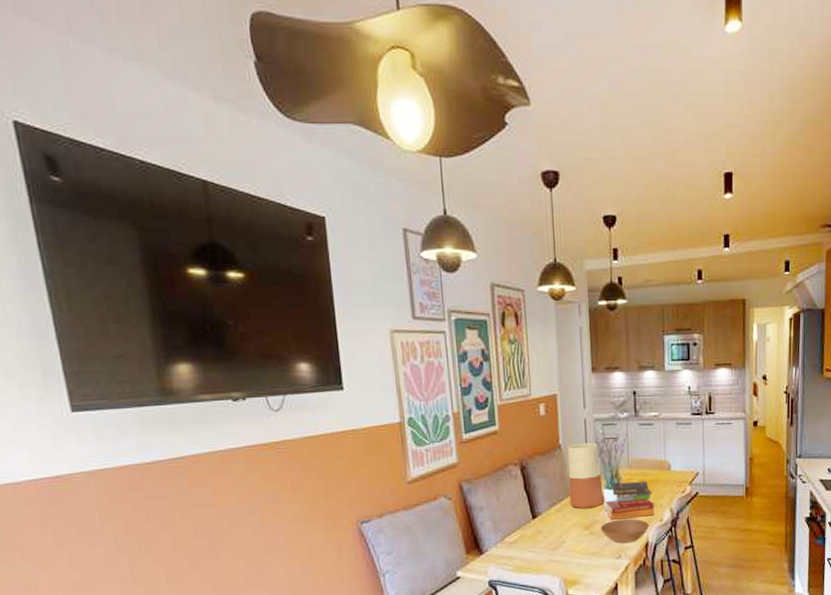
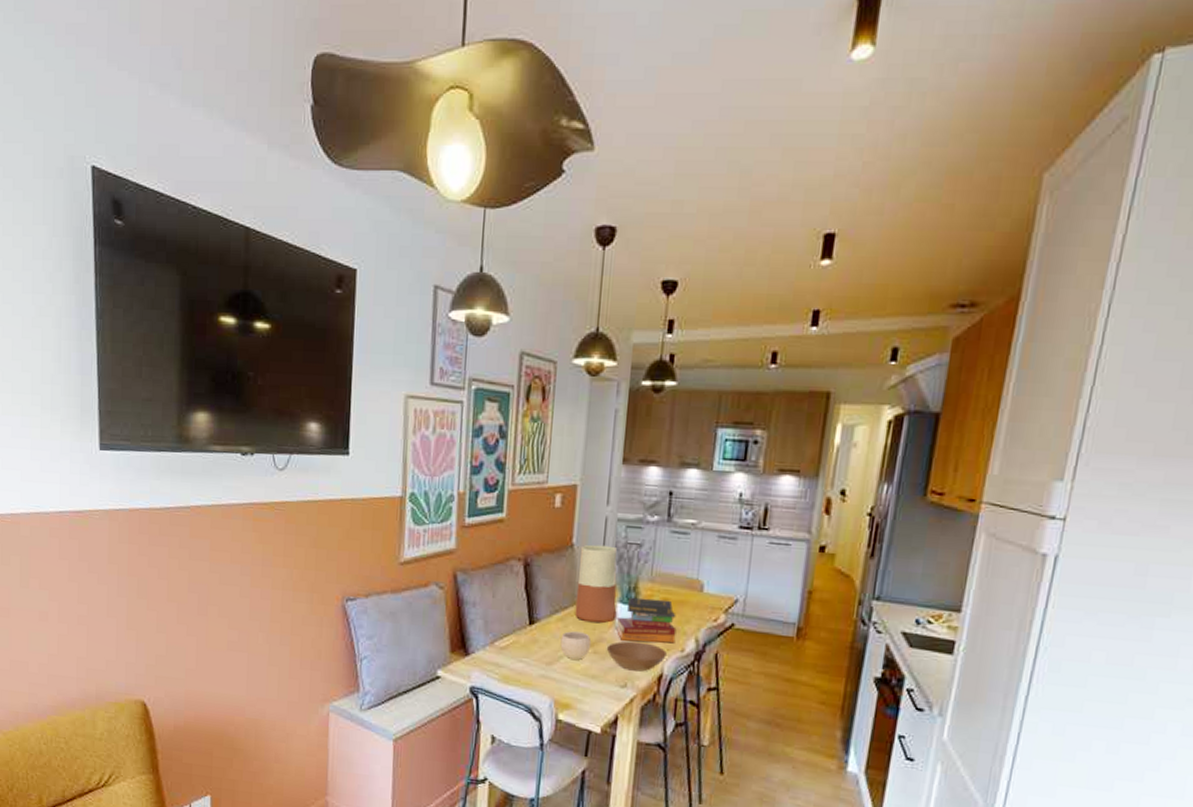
cup: none [561,518,588,543] -> present [560,631,592,661]

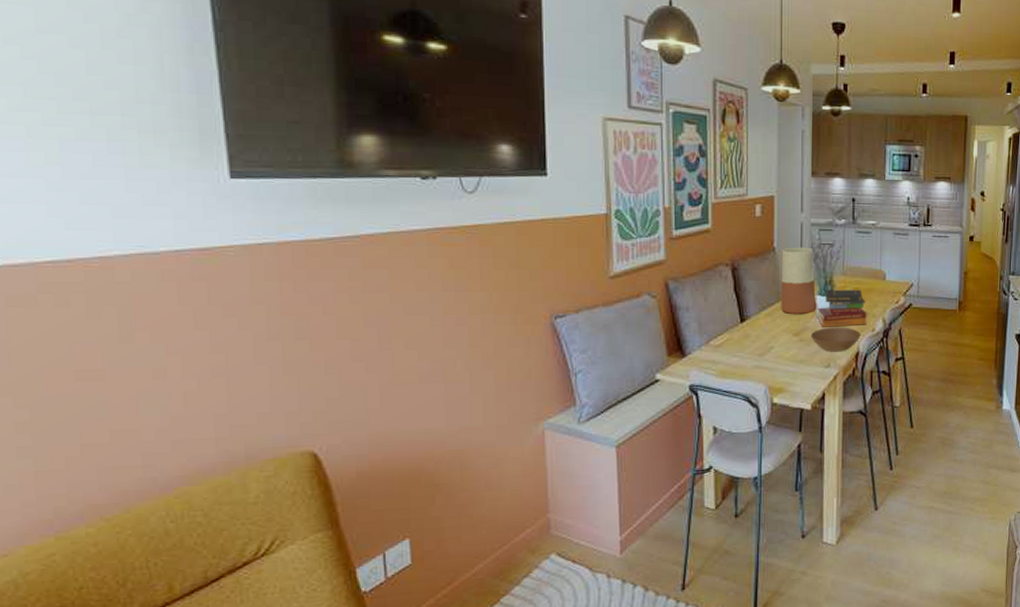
cup: present [560,631,592,661] -> none [770,324,797,350]

